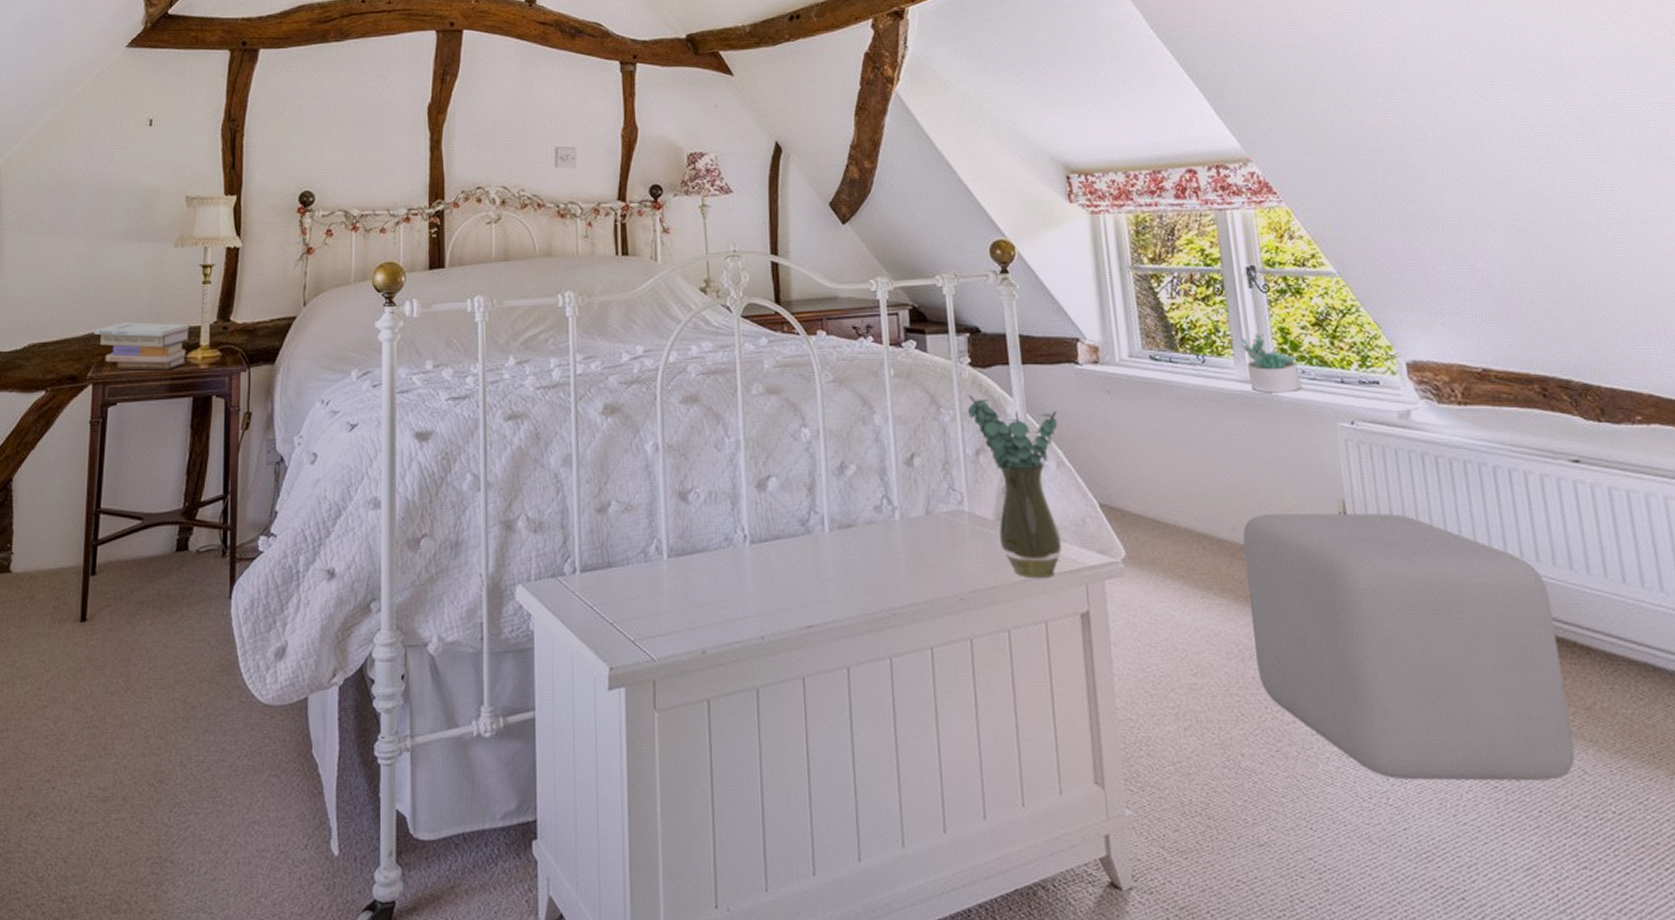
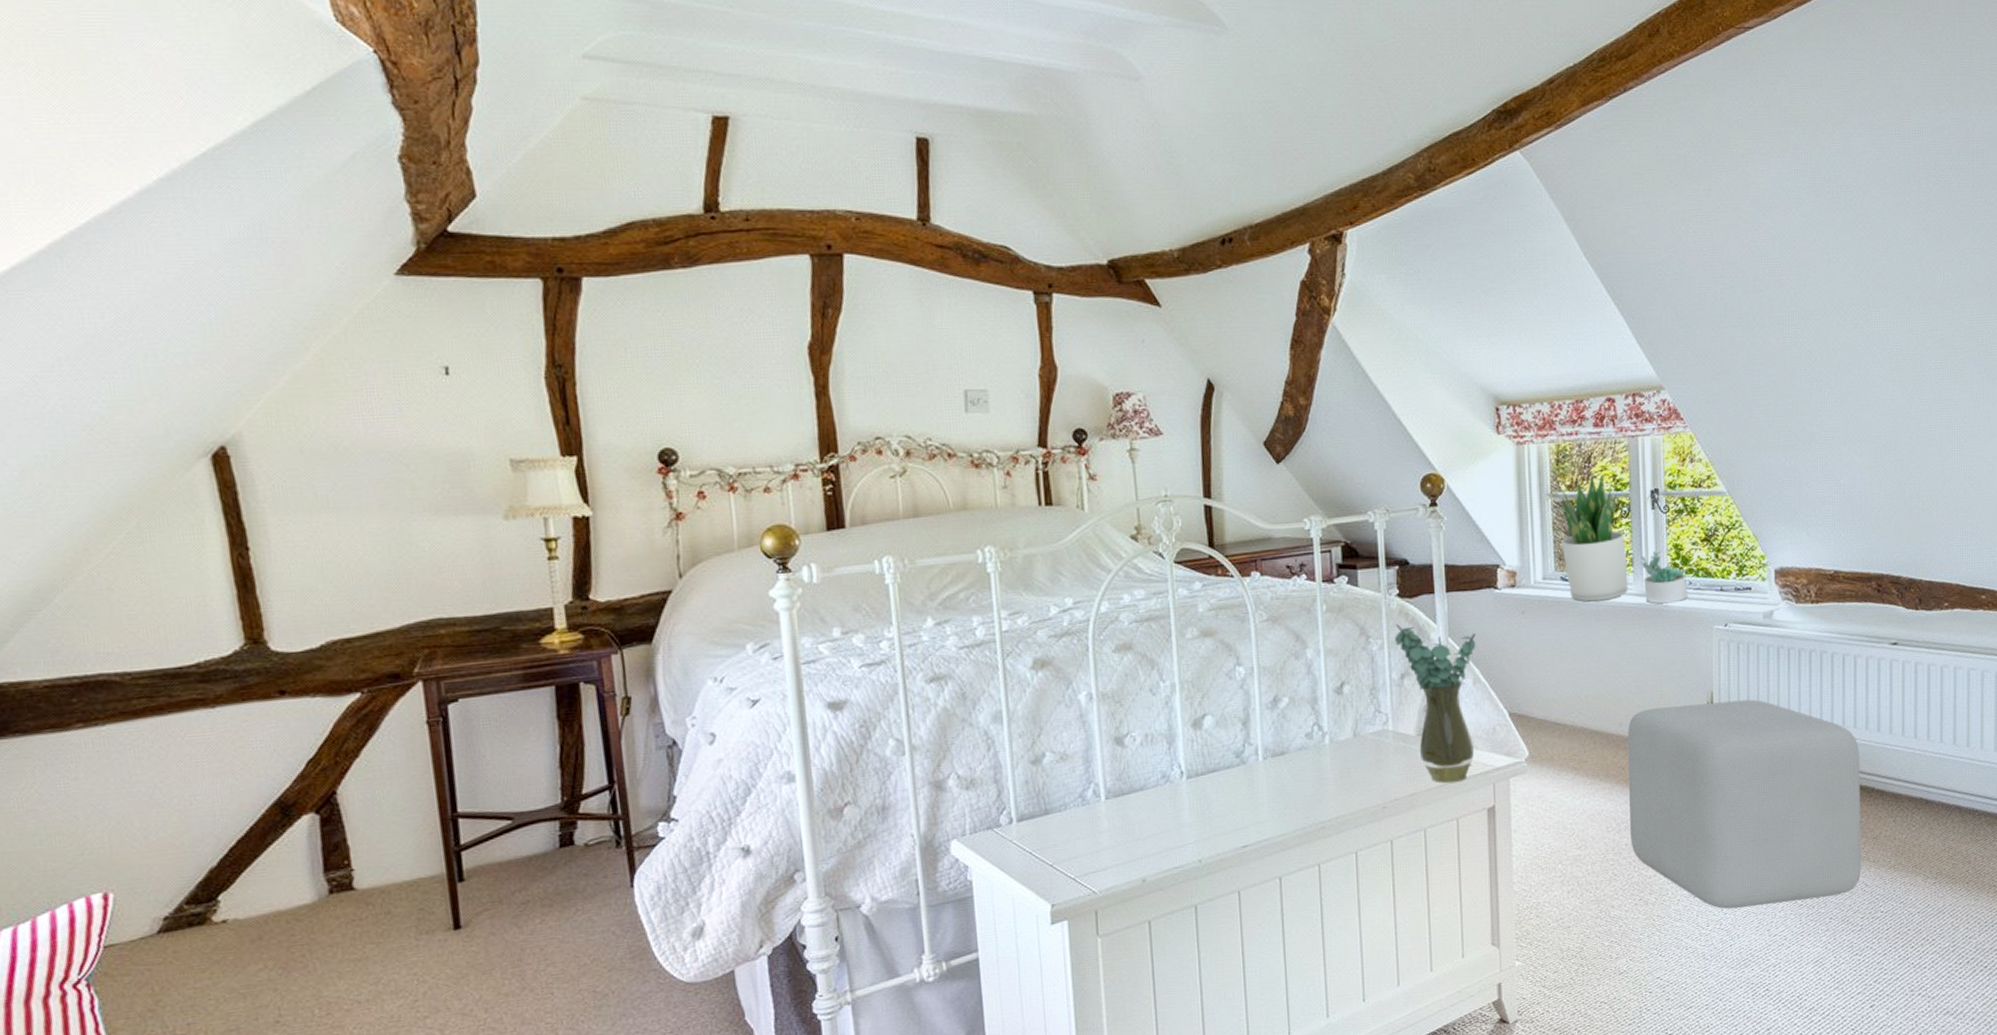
books: present [94,322,190,371] -> none [413,606,540,663]
planter: none [1143,248,1230,385] -> present [1561,474,1628,602]

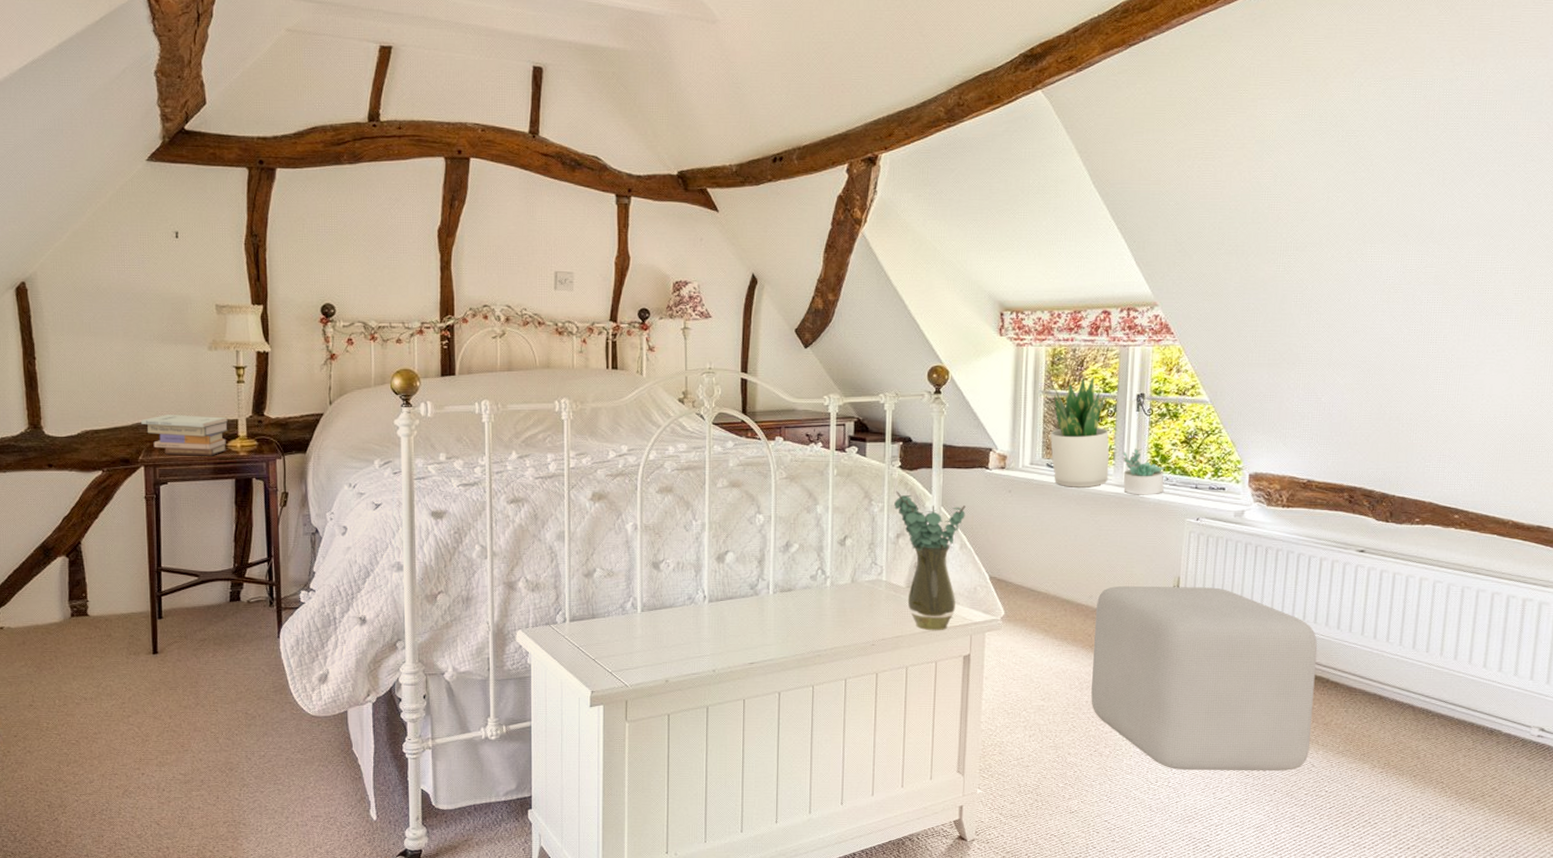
books: none [413,606,540,663] -> present [141,415,228,456]

